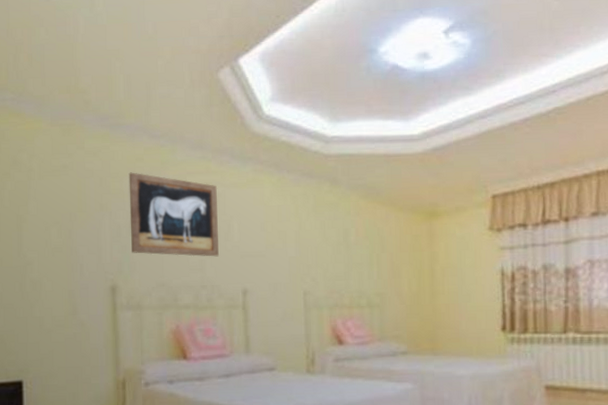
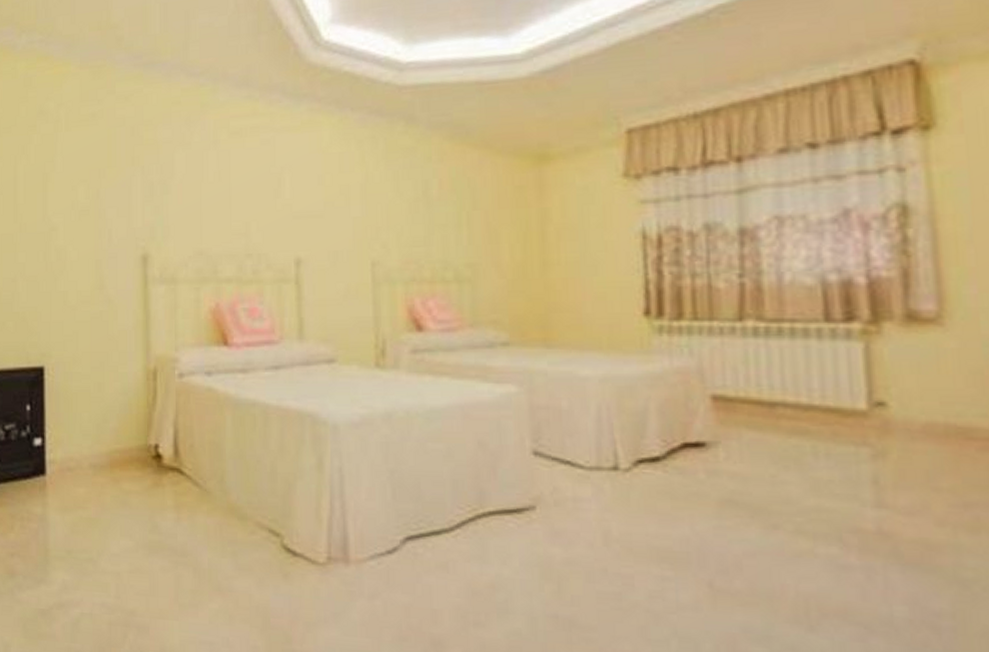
wall art: present [128,172,219,257] -> none [163,118,267,219]

